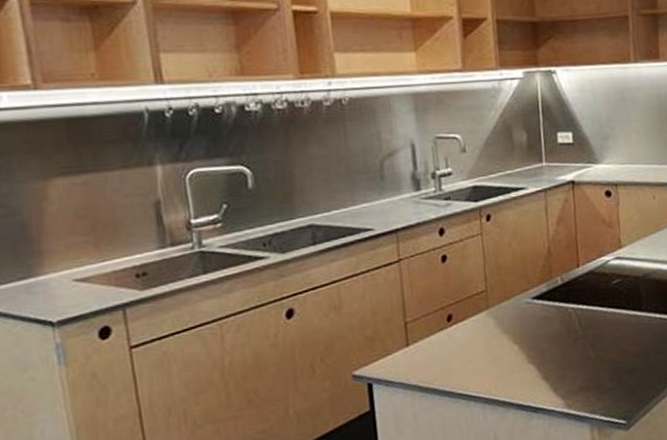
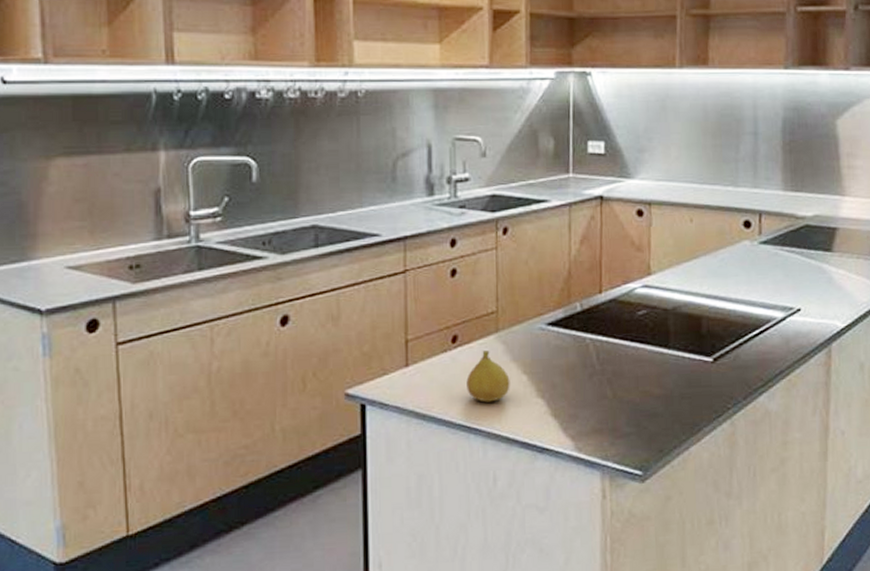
fruit: none [463,326,503,372] -> present [466,350,510,402]

